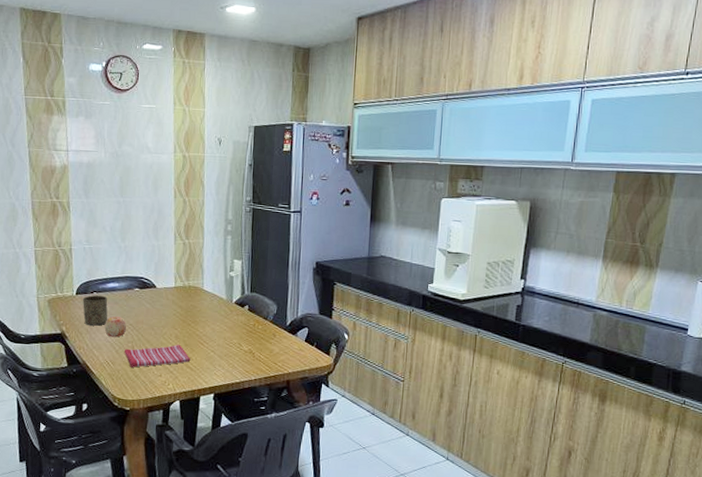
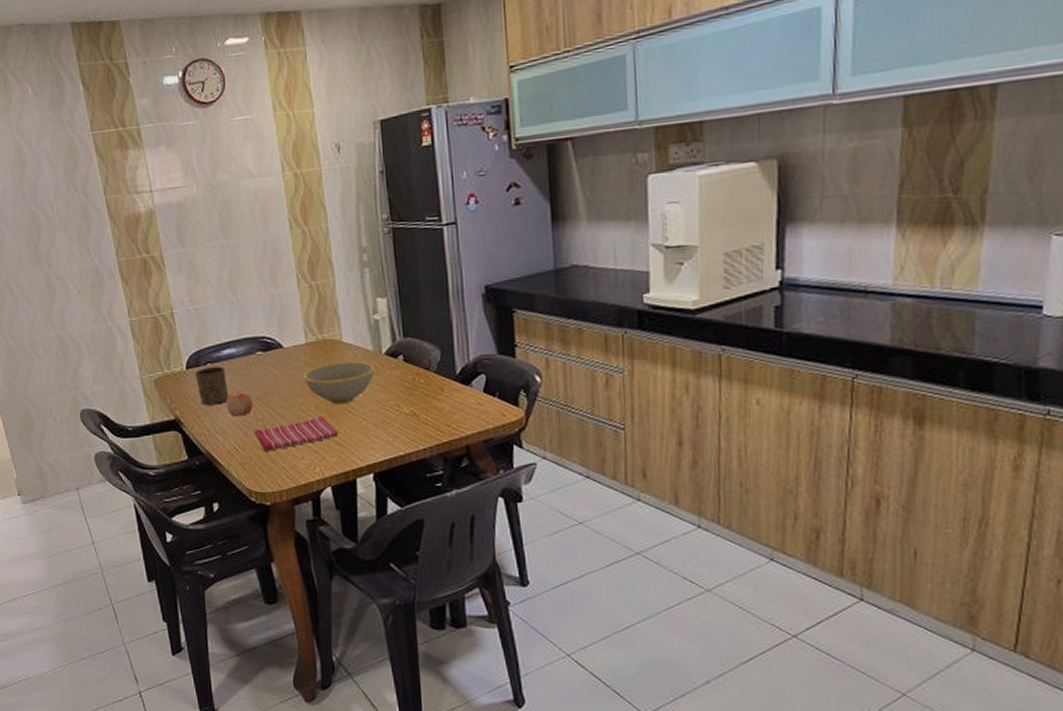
bowl: none [169,304,226,338] -> present [303,361,375,405]

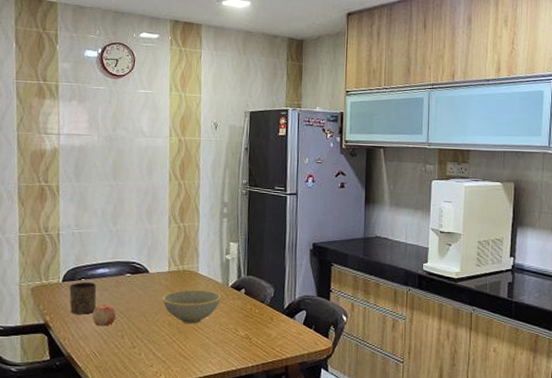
dish towel: present [253,416,339,452] -> none [112,332,185,358]

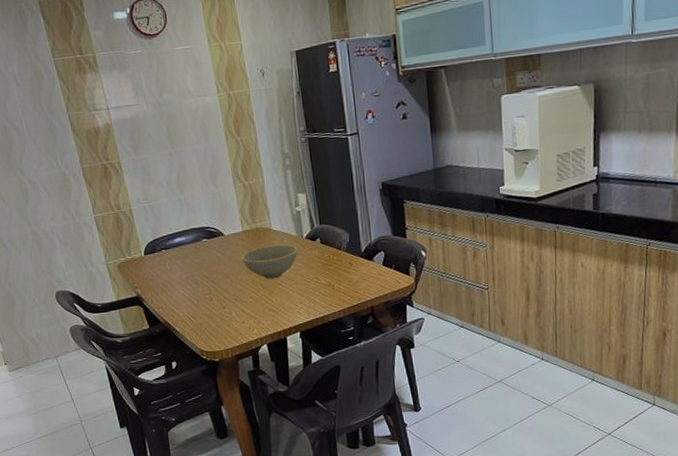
cup: present [69,281,97,315] -> none [152,252,182,284]
apple: present [92,304,117,326] -> none [178,270,202,292]

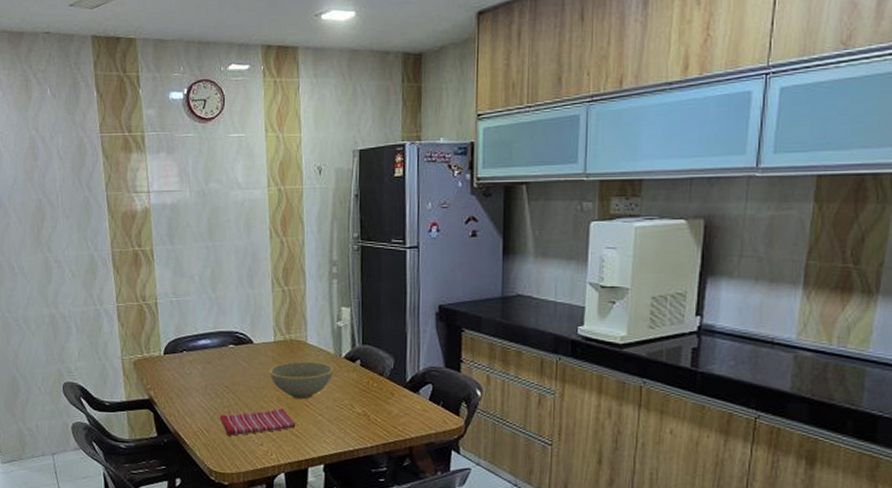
dish towel: none [202,289,271,319] -> present [219,408,296,436]

